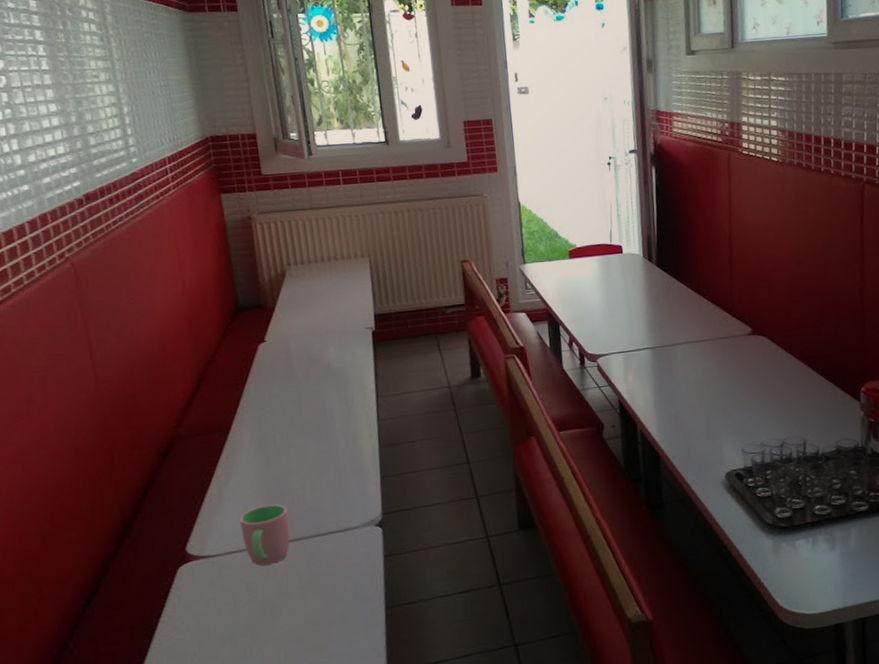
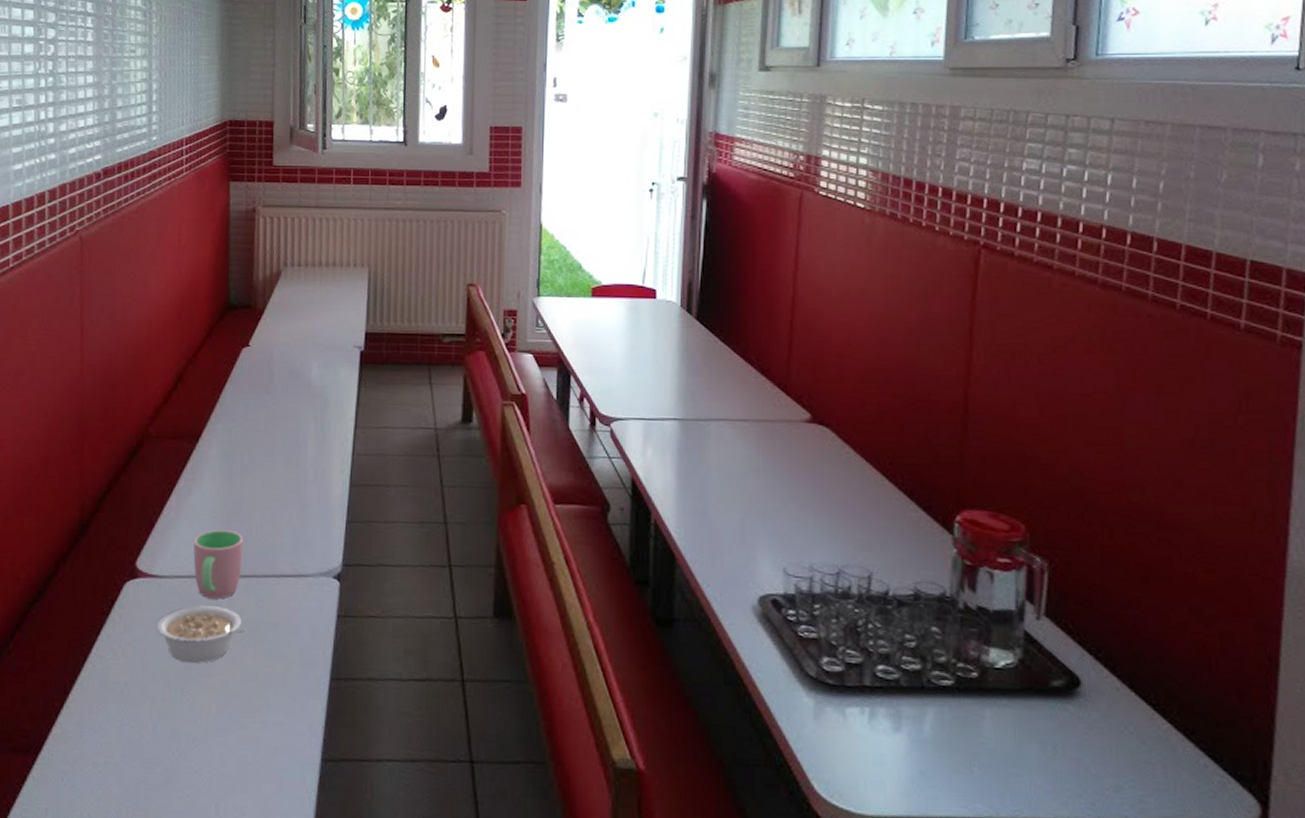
legume: none [216,570,302,623] -> present [156,605,246,664]

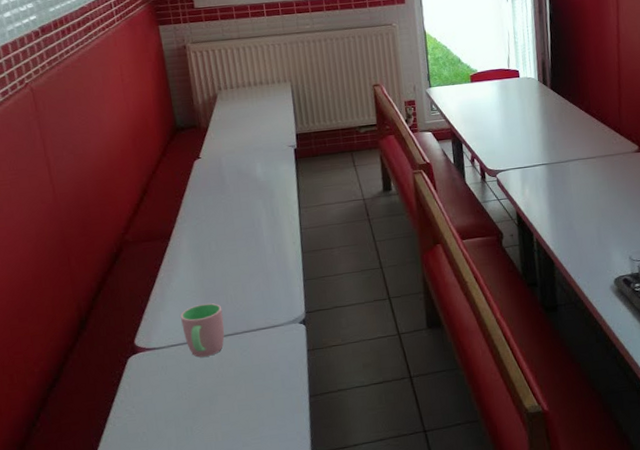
legume: present [156,605,246,664] -> none [161,361,236,408]

